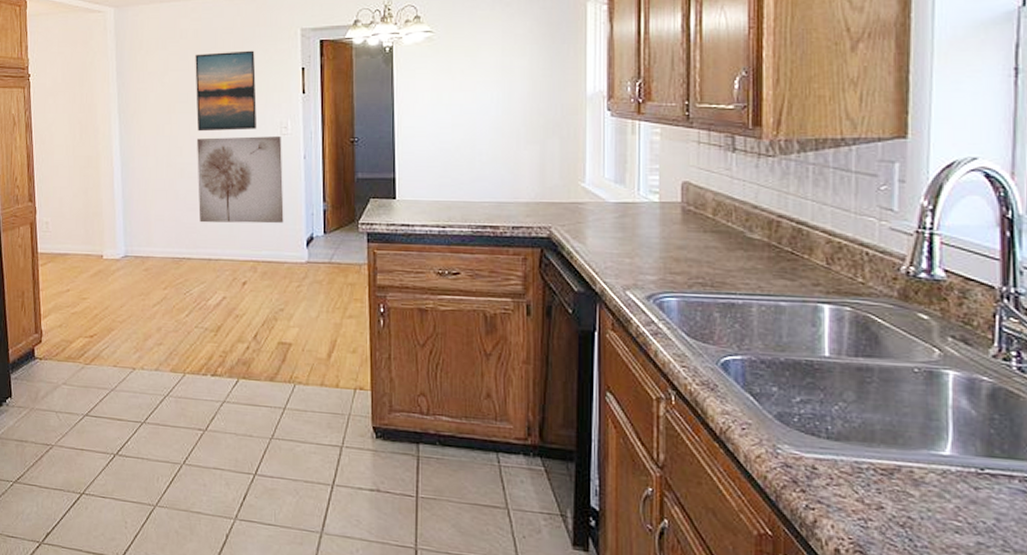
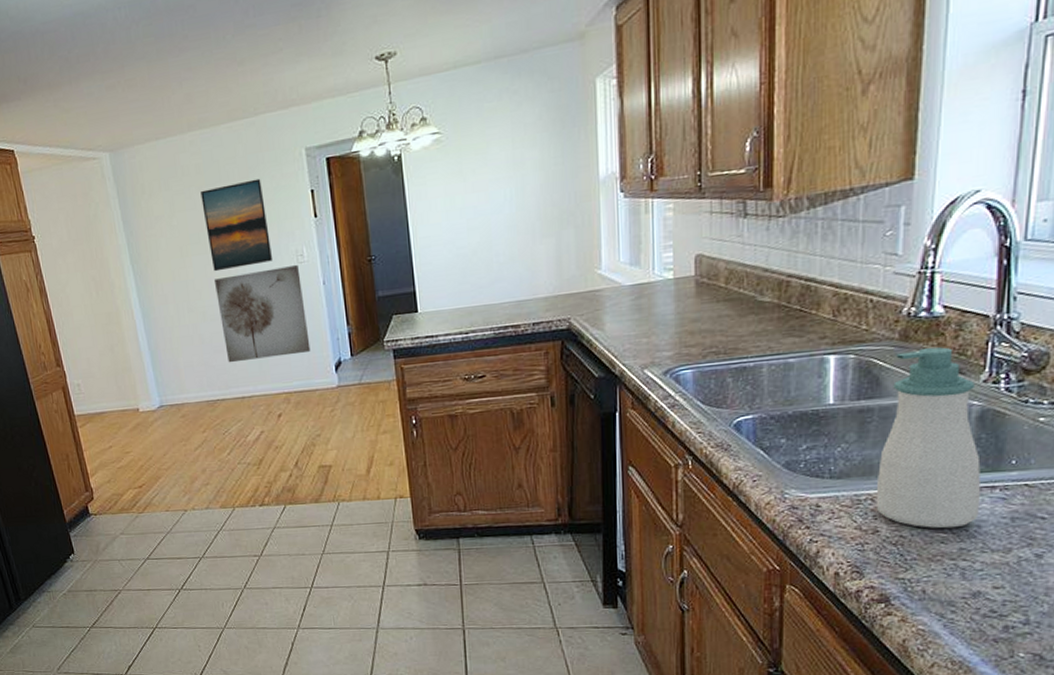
soap bottle: none [879,312,998,517] -> present [876,347,982,529]

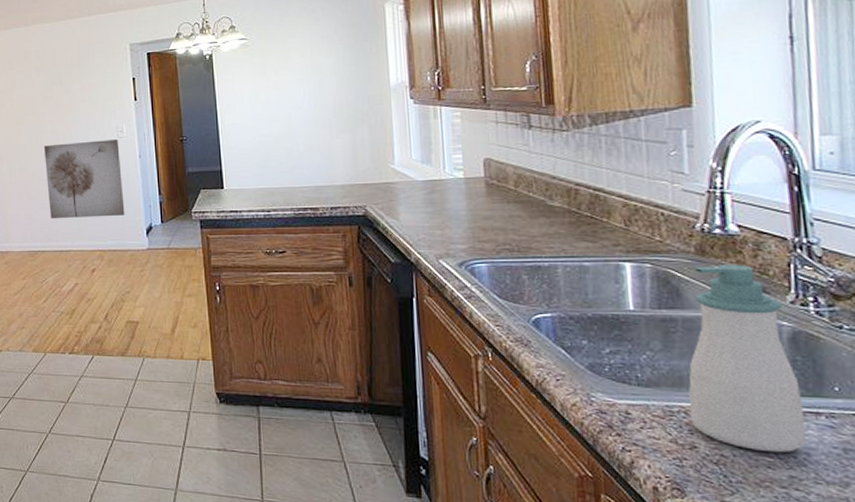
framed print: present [200,178,273,272] -> none [38,65,97,140]

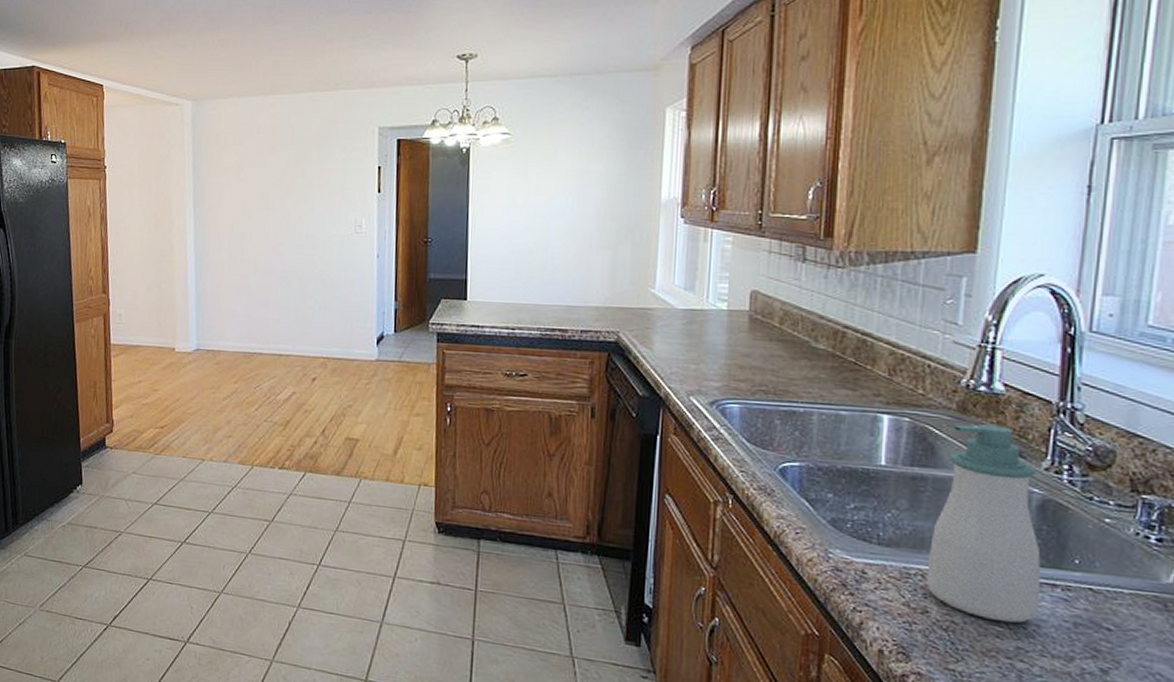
wall art: present [44,139,125,219] -> none [270,234,356,321]

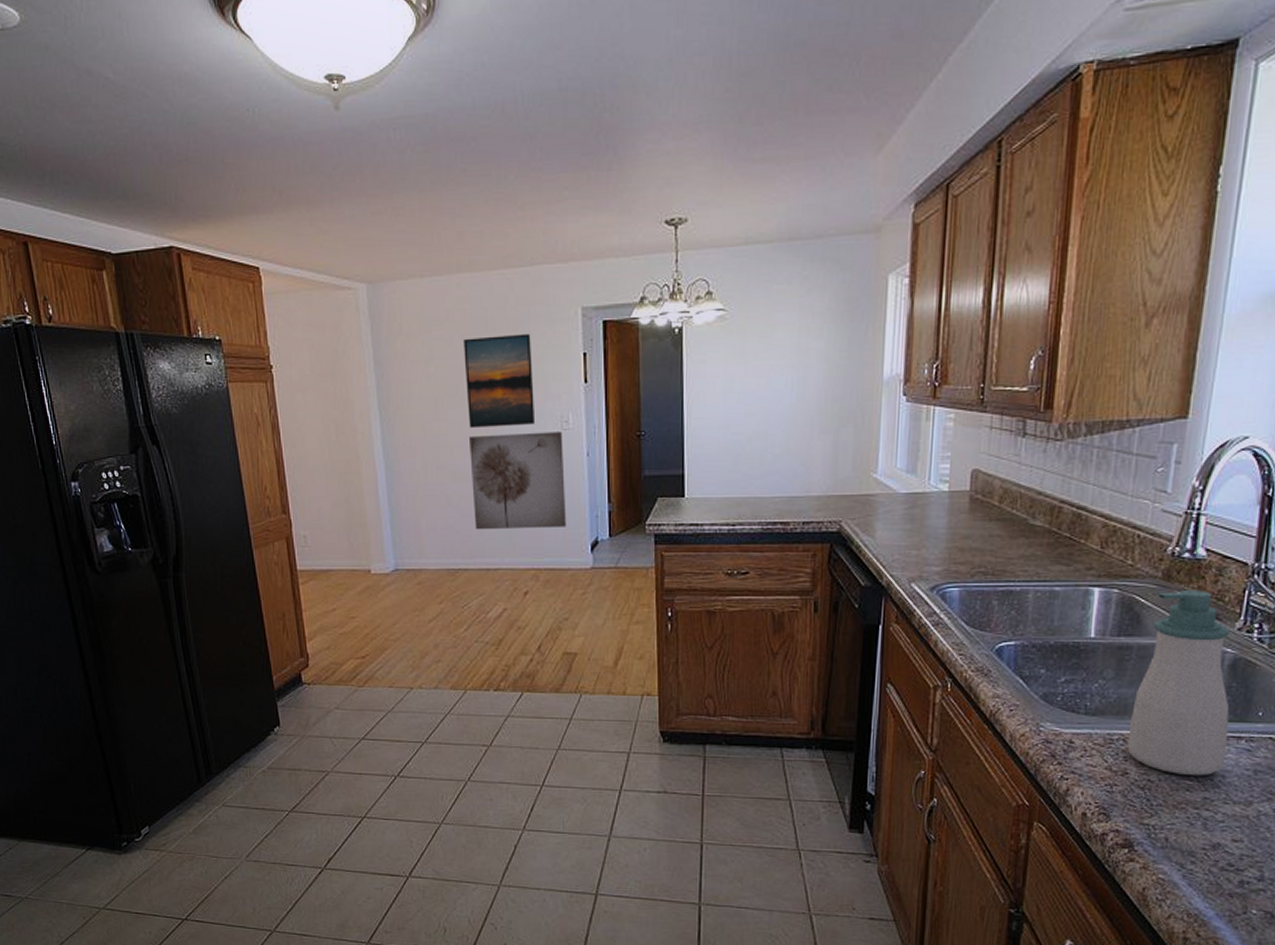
wall art: none [270,234,356,321] -> present [470,432,567,530]
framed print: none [271,148,332,228] -> present [463,333,536,429]

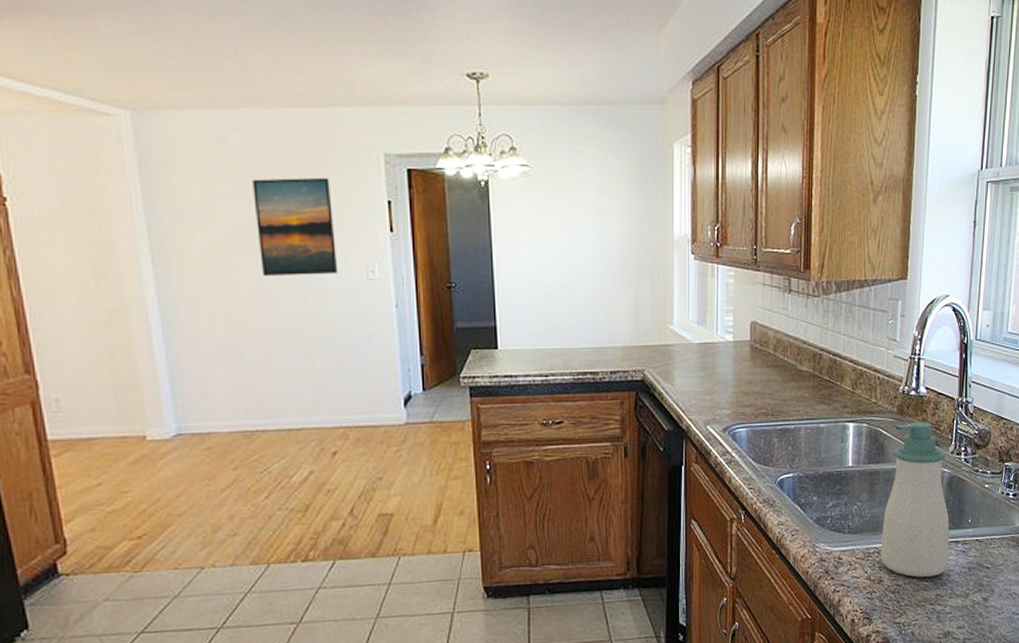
wall art: present [470,432,567,530] -> none [263,282,377,387]

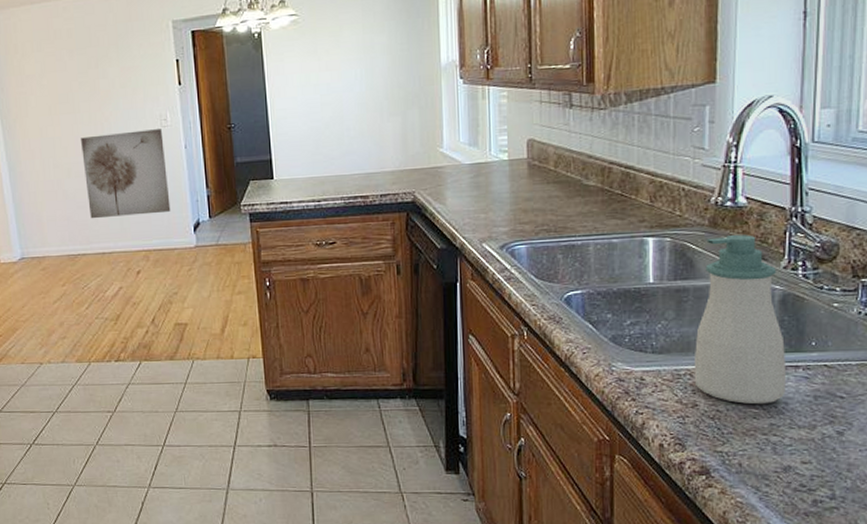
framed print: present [252,177,339,277] -> none [71,46,138,131]
wall art: none [263,282,377,387] -> present [81,129,171,219]

